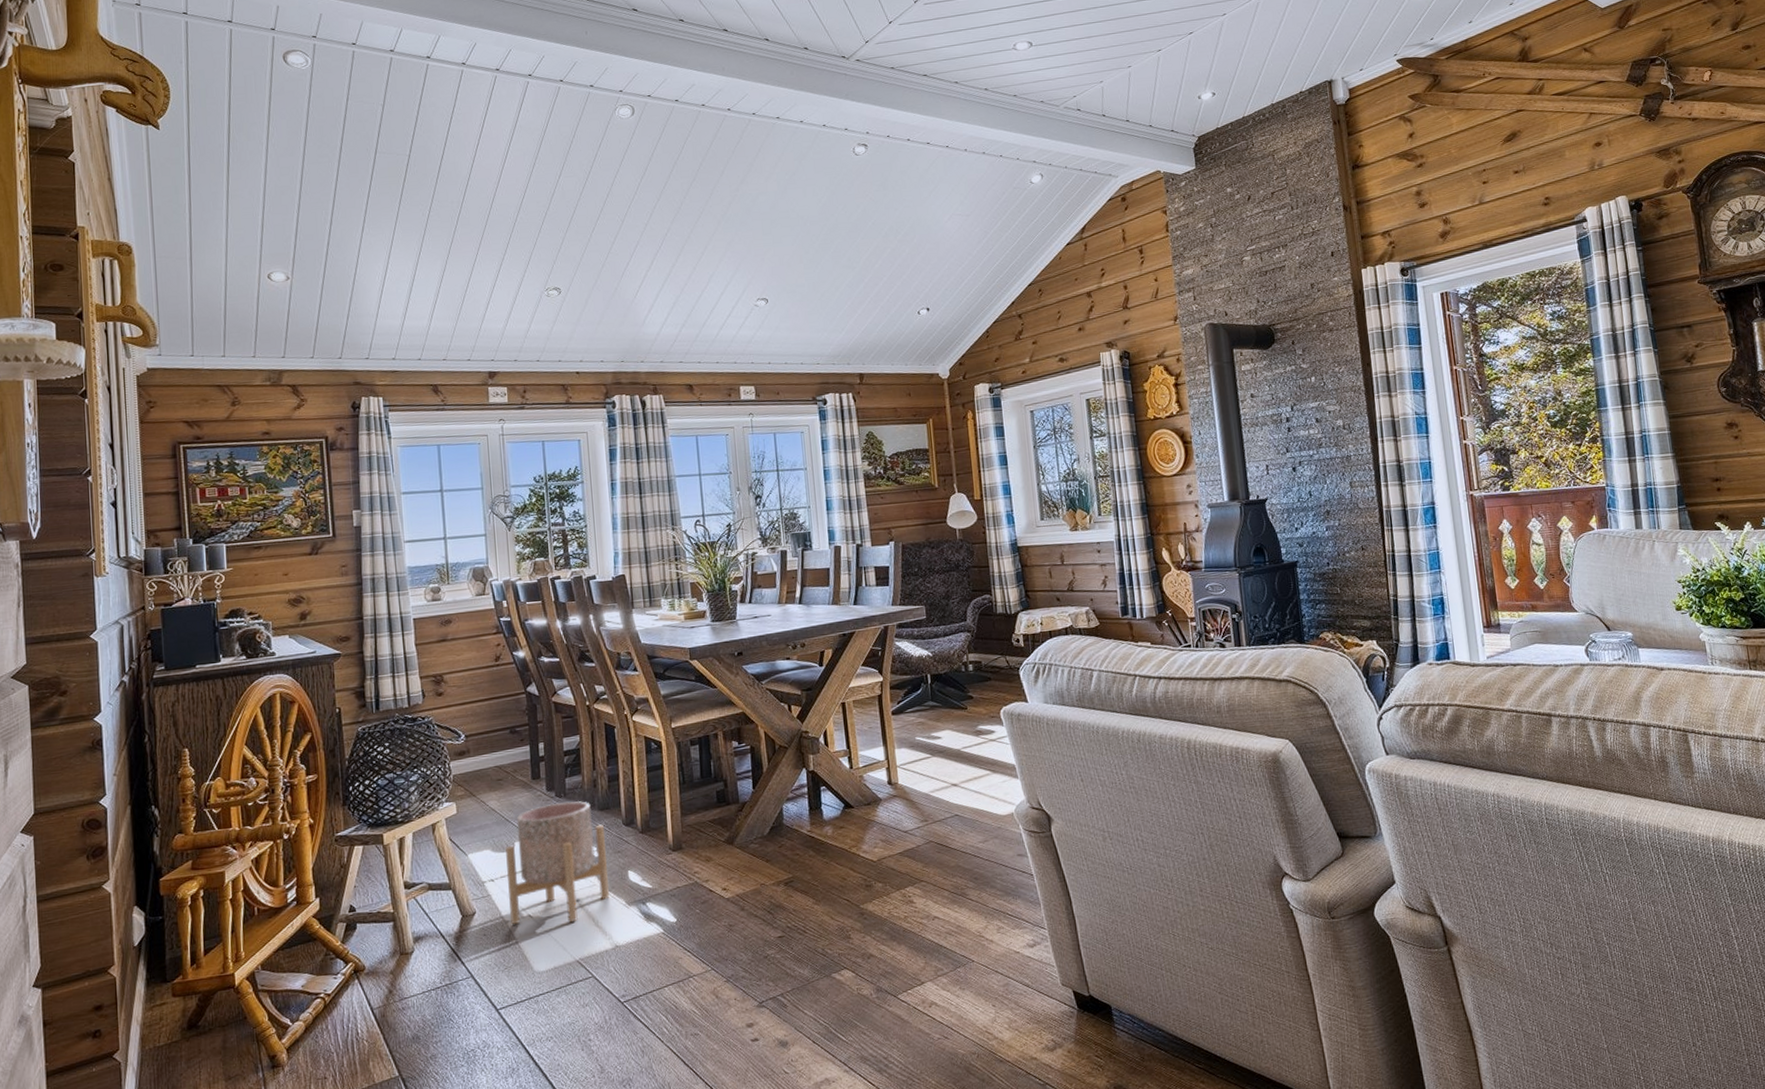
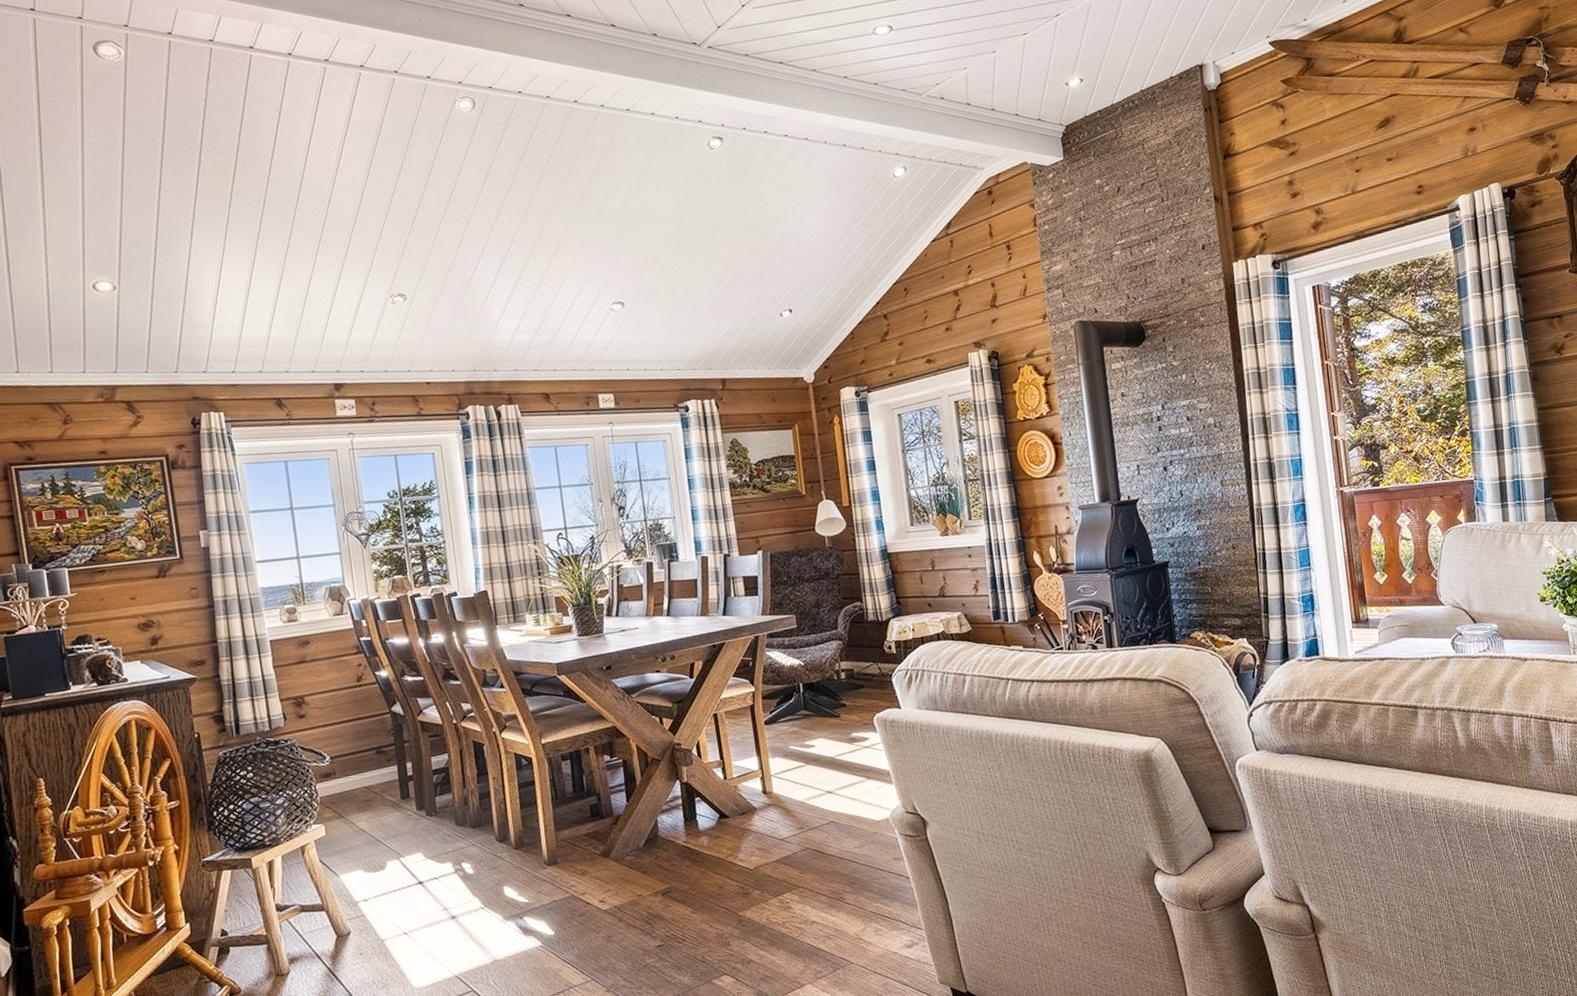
planter: present [506,801,609,925] -> none [378,819,486,943]

